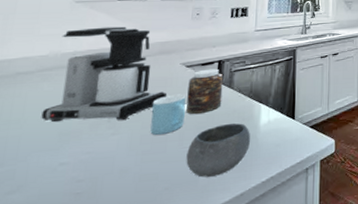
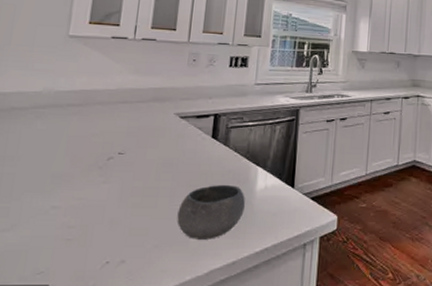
coffee maker: present [41,26,168,123] -> none [34,66,160,168]
mug: present [150,94,186,135] -> none [141,146,179,188]
jar: present [186,68,224,114] -> none [178,122,219,170]

